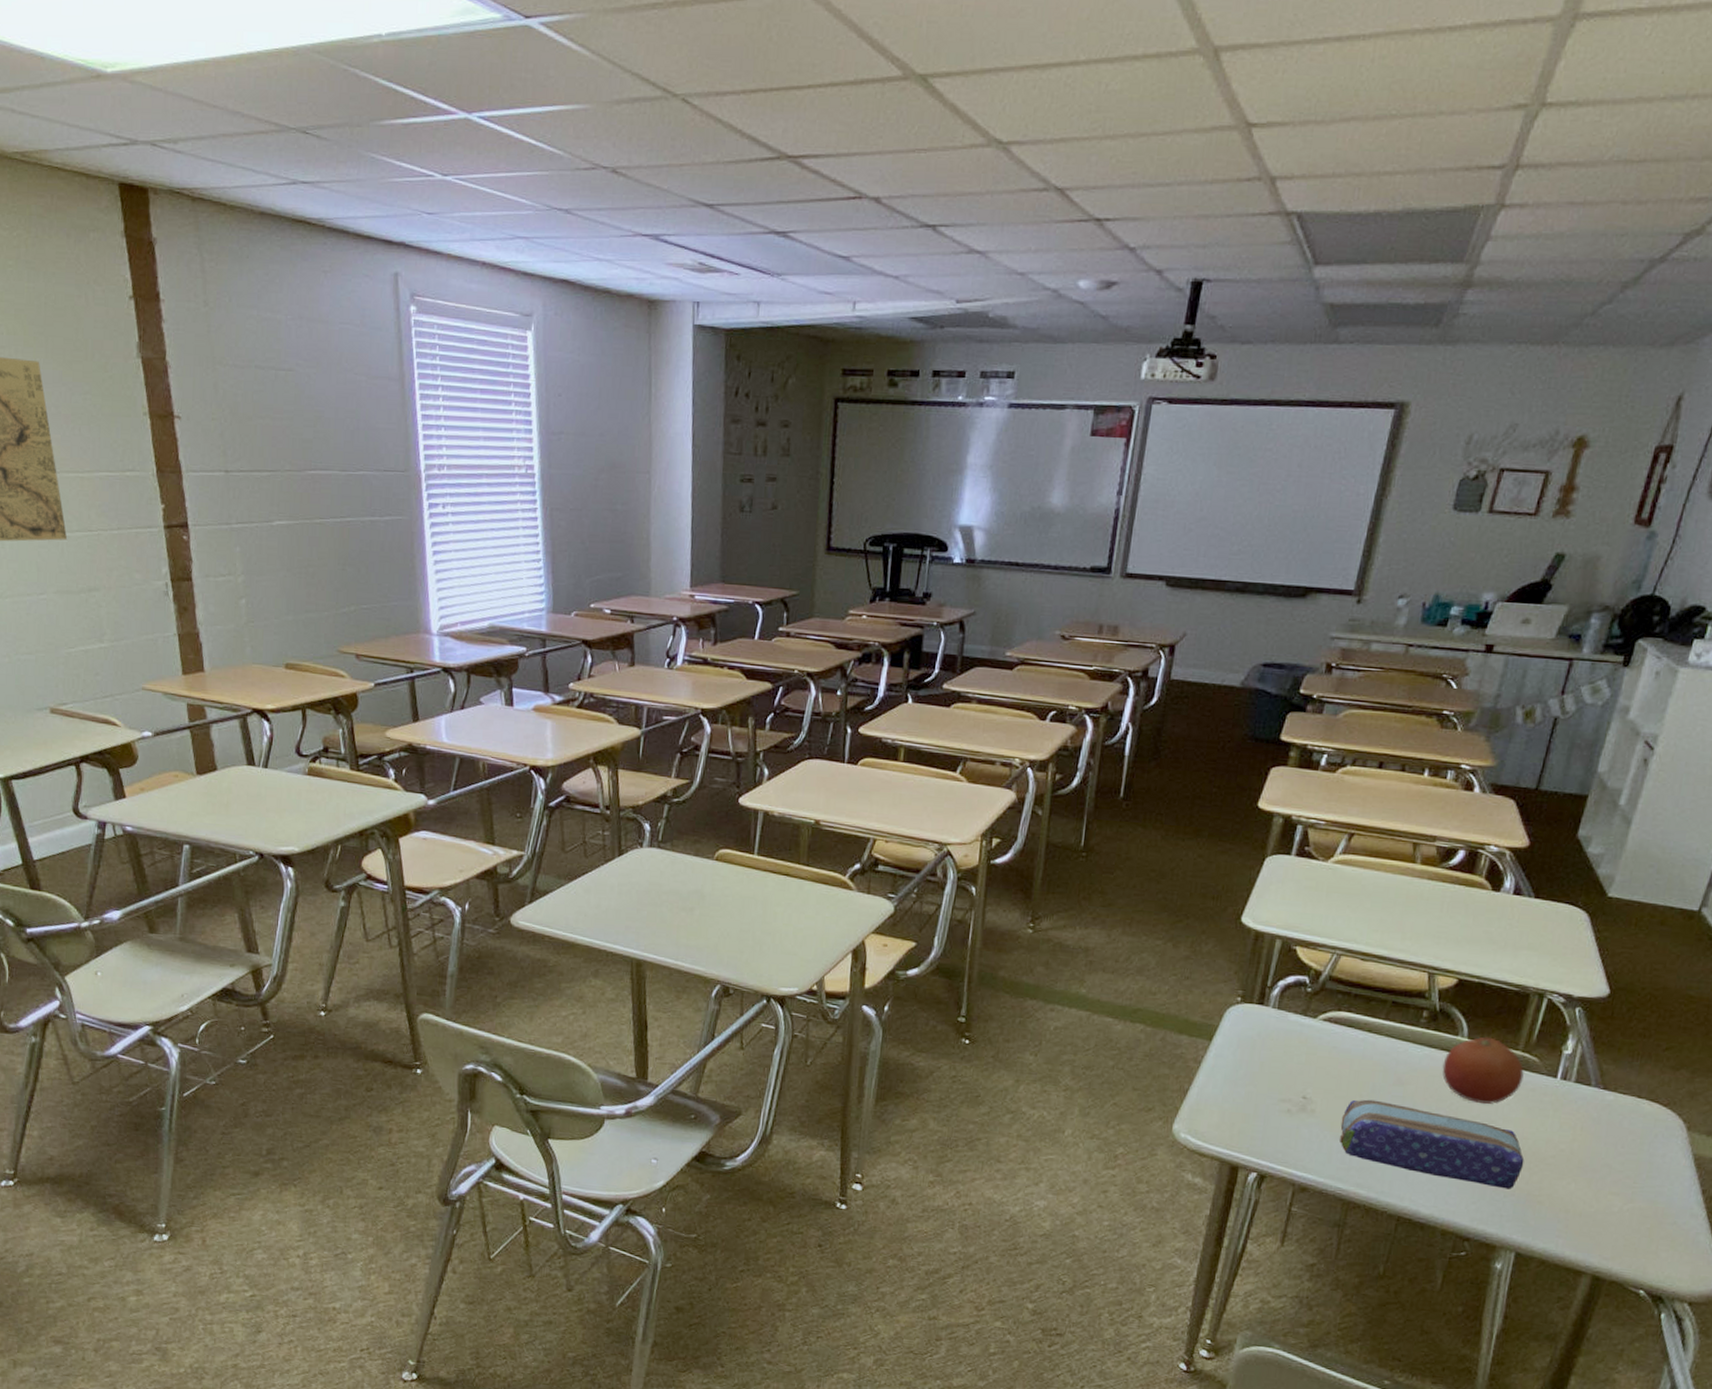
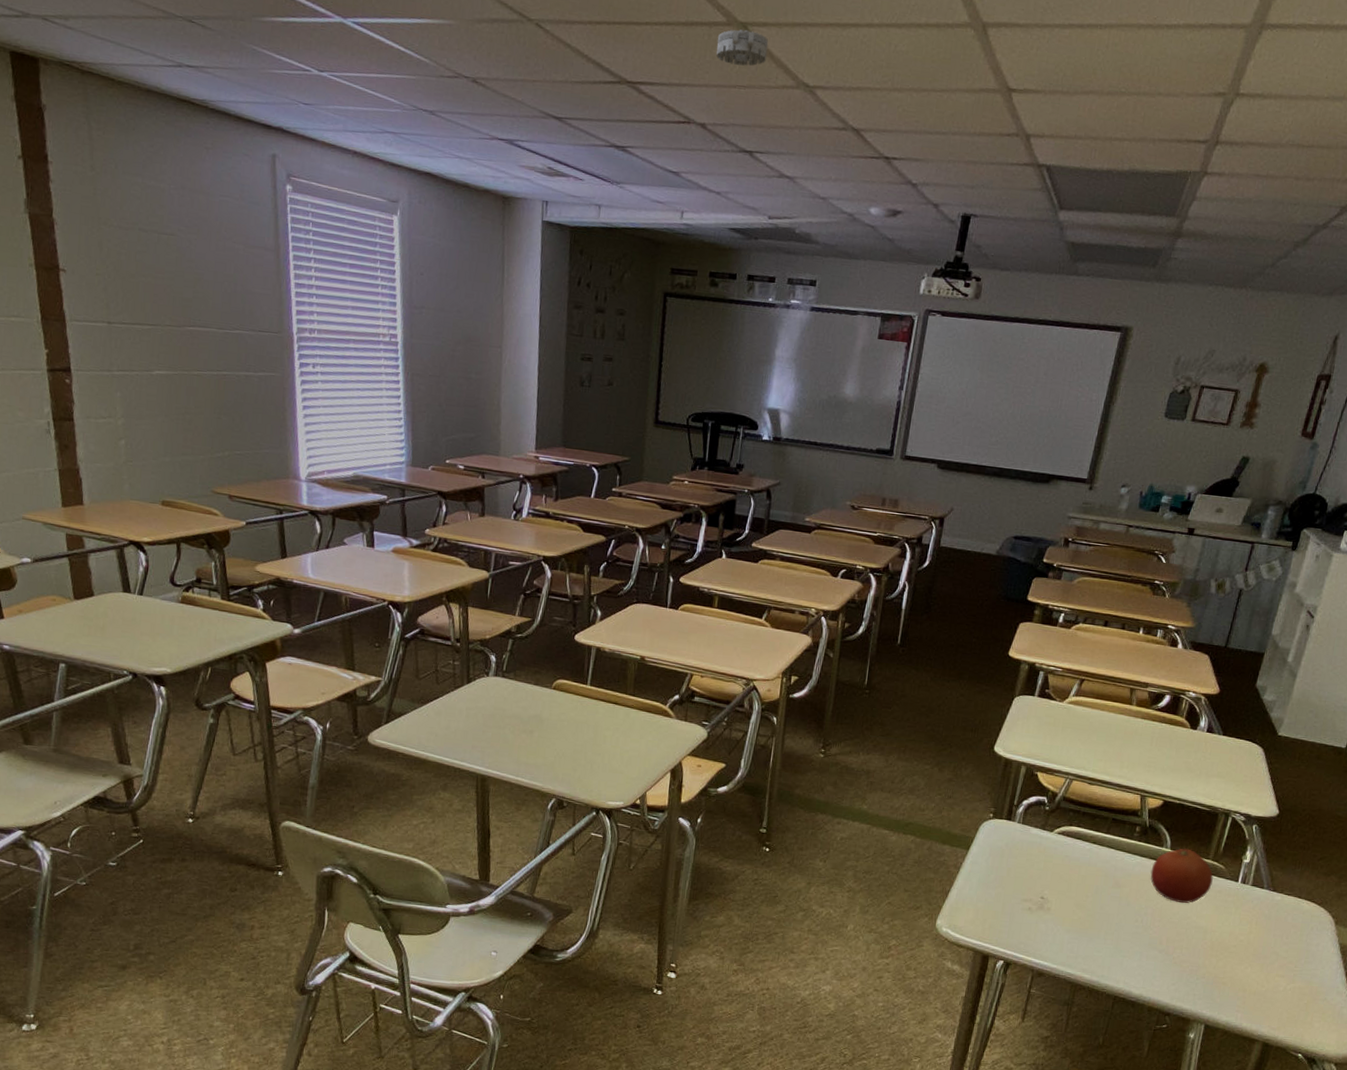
smoke detector: none [891,82,953,126] -> present [716,28,769,67]
pencil case: present [1340,1099,1525,1190] -> none [1070,899,1213,973]

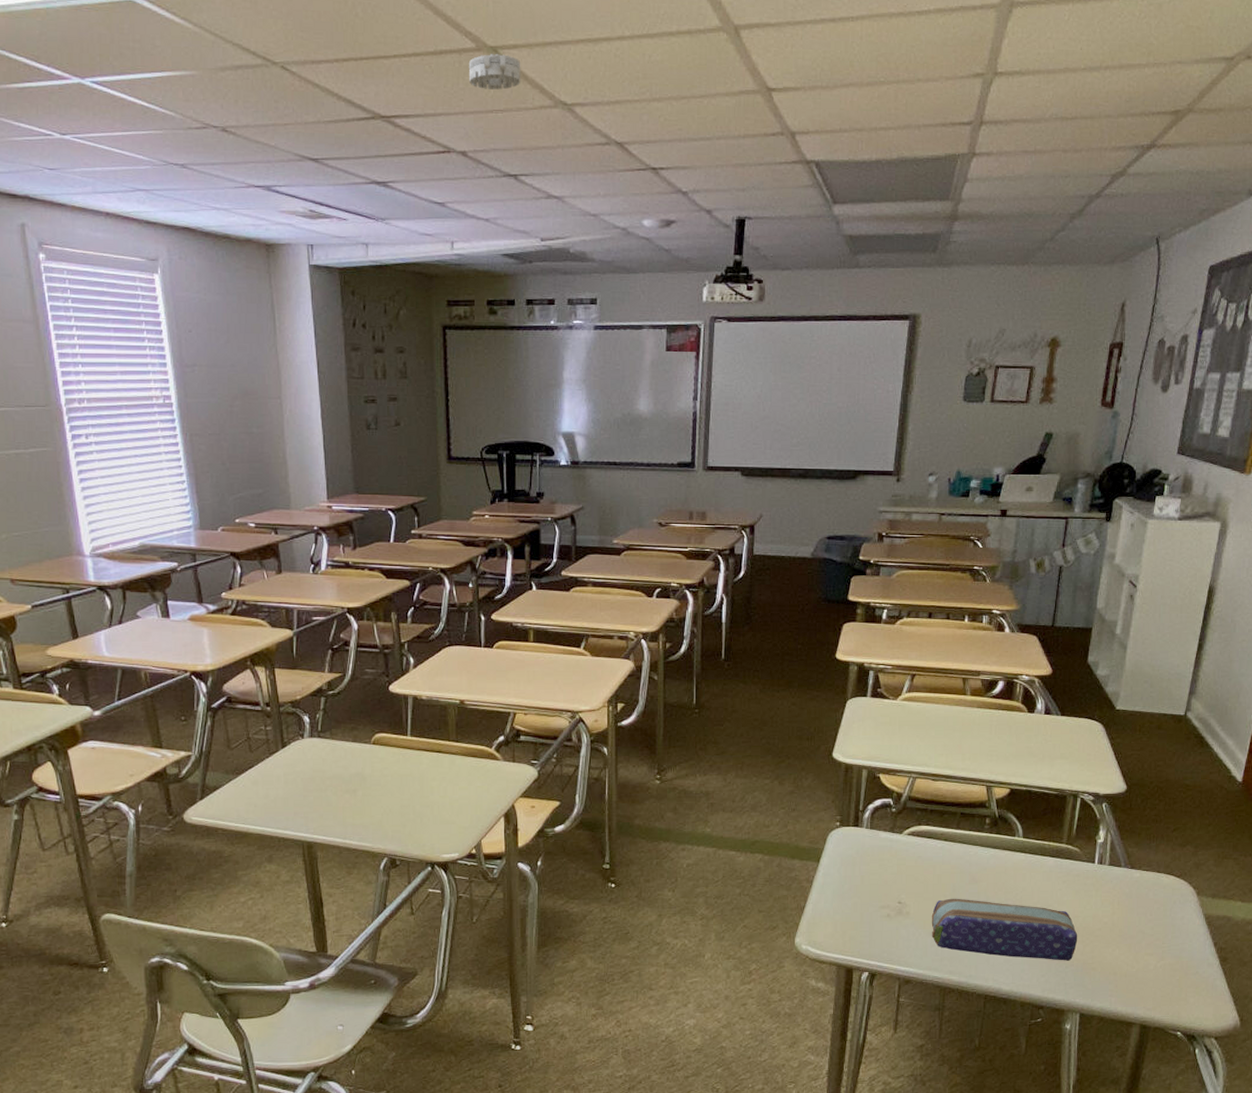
pencil case: none [1070,899,1213,973] -> present [931,898,1078,961]
fruit: present [1150,848,1214,903] -> none [1006,835,1069,891]

